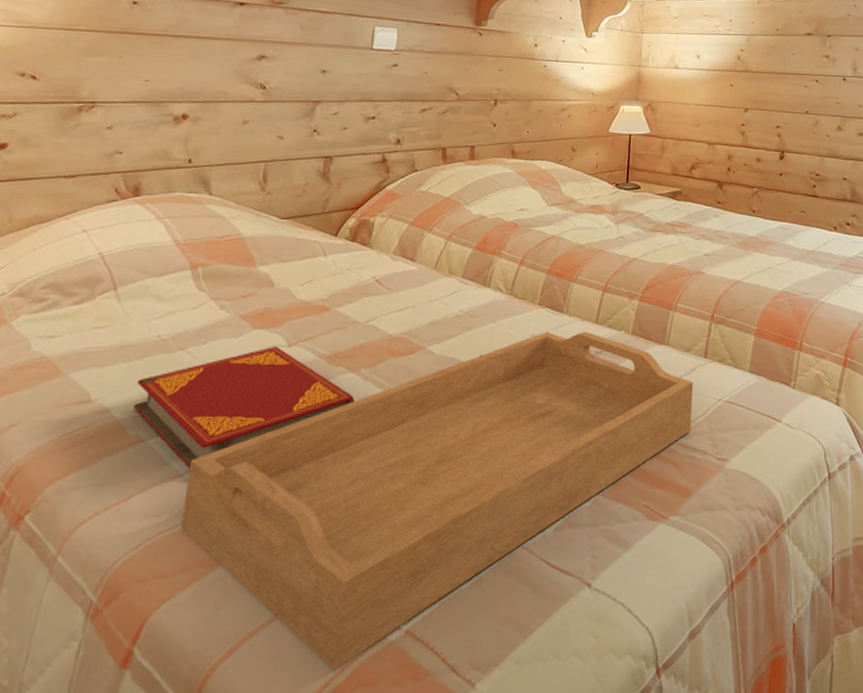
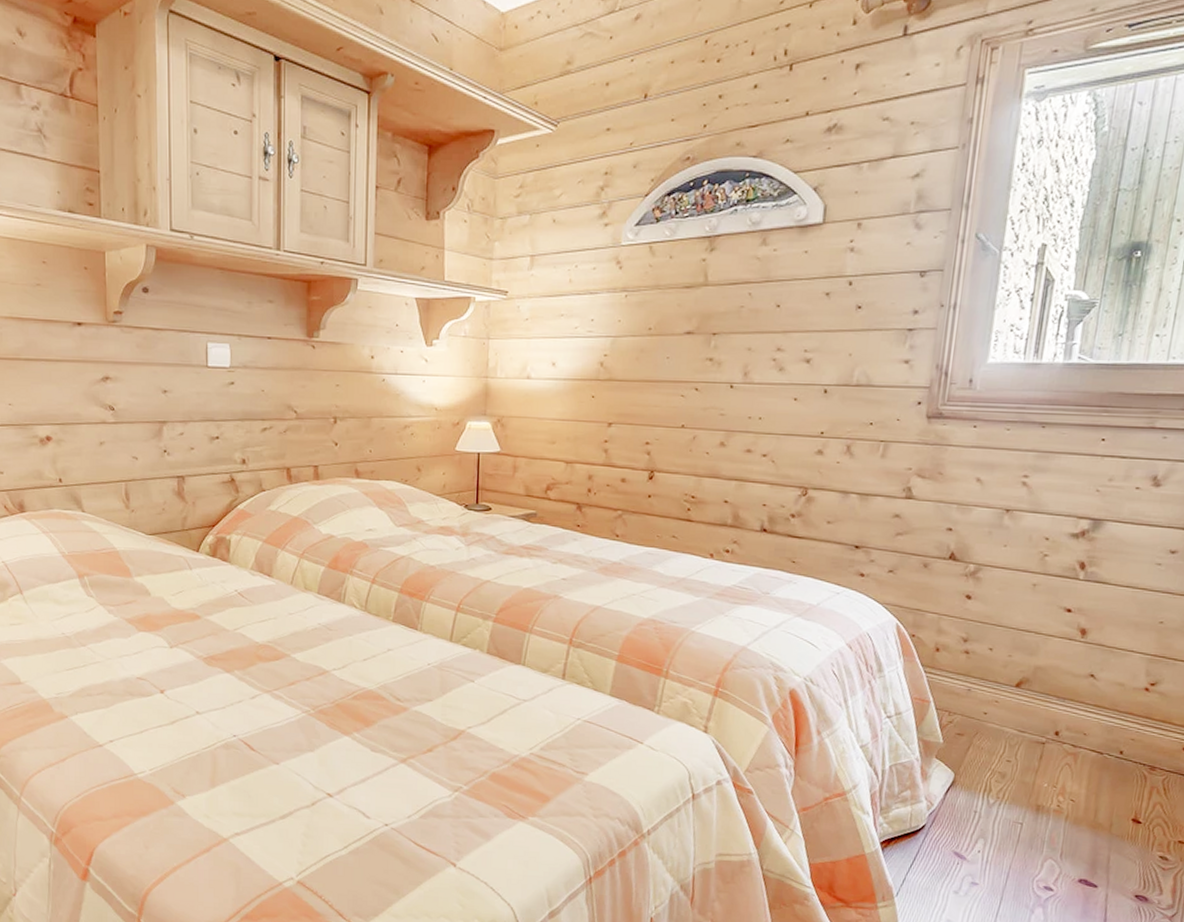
hardback book: present [133,347,355,469] -> none [54,647,233,741]
serving tray: present [181,331,694,671] -> none [106,646,552,902]

